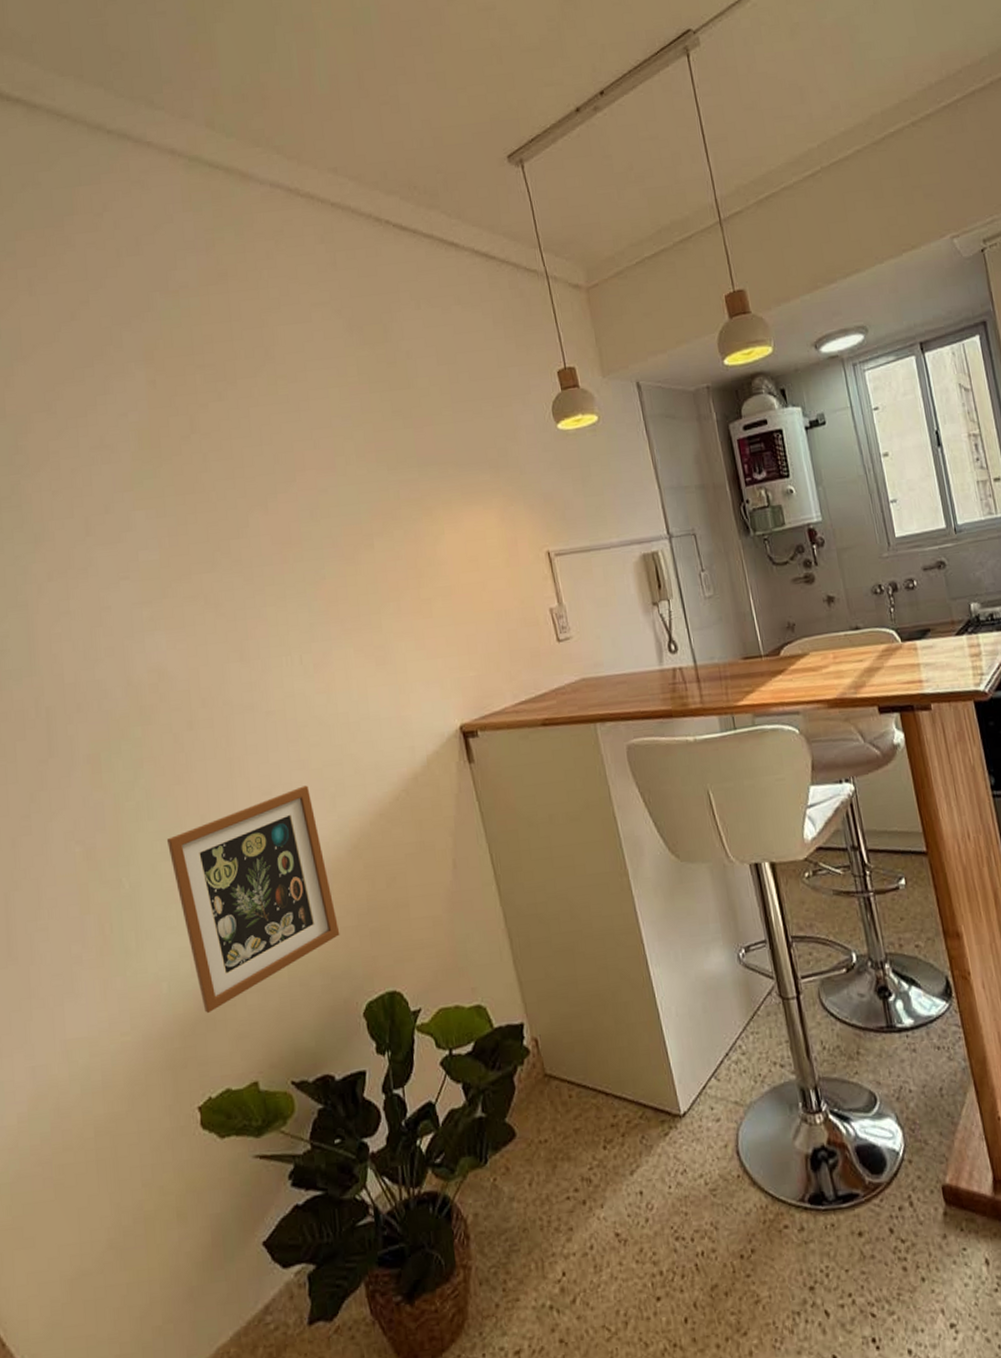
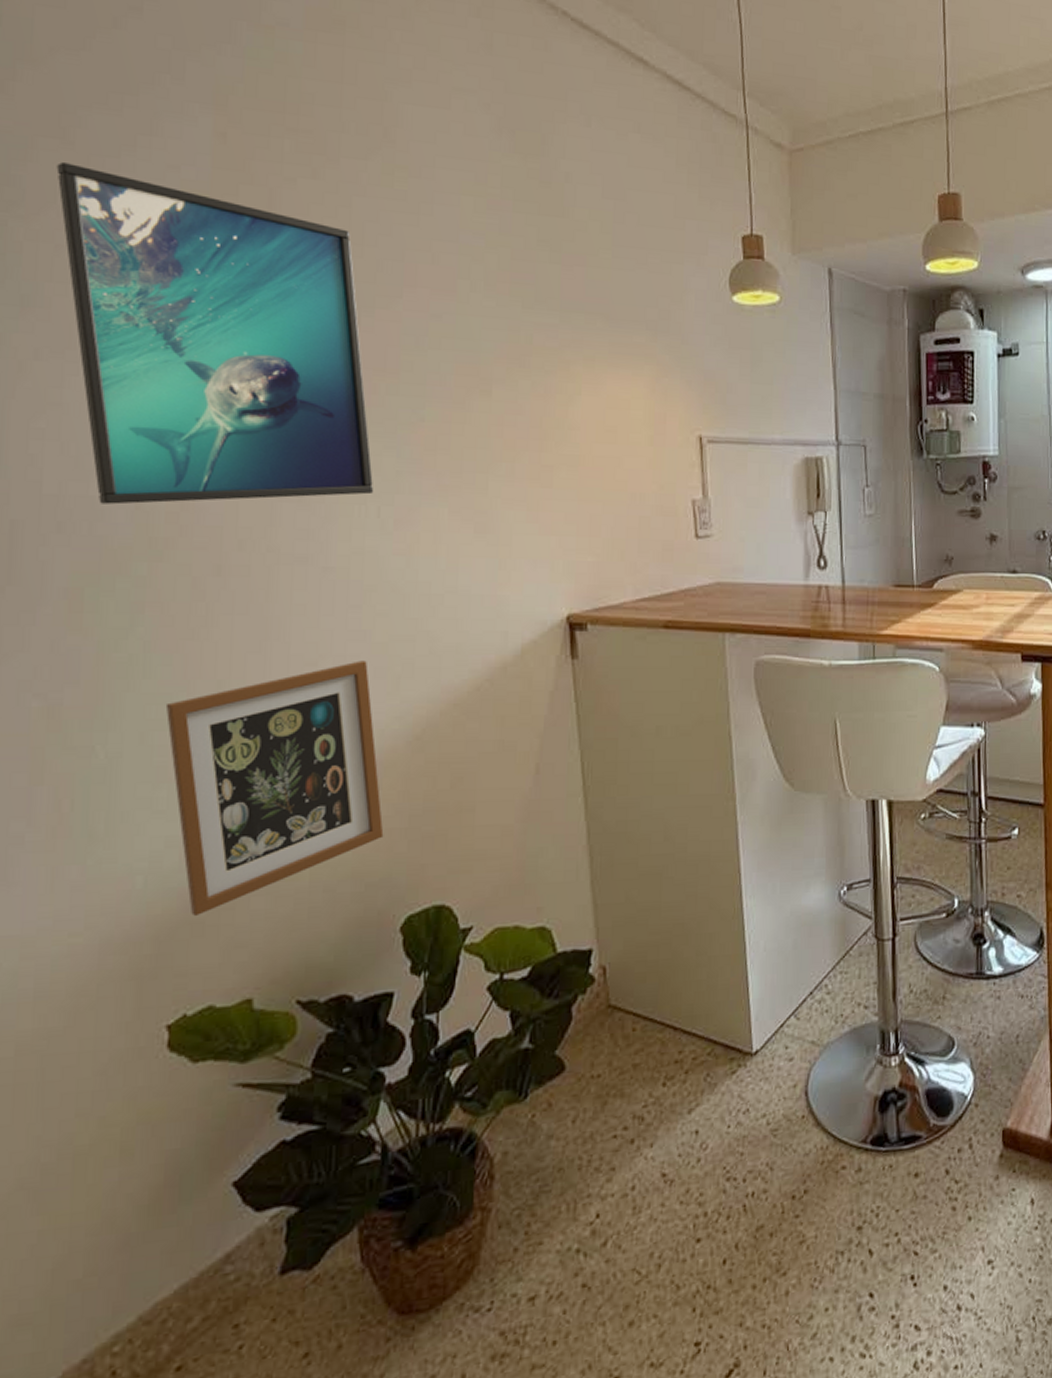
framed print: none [47,428,296,685] -> present [56,162,374,505]

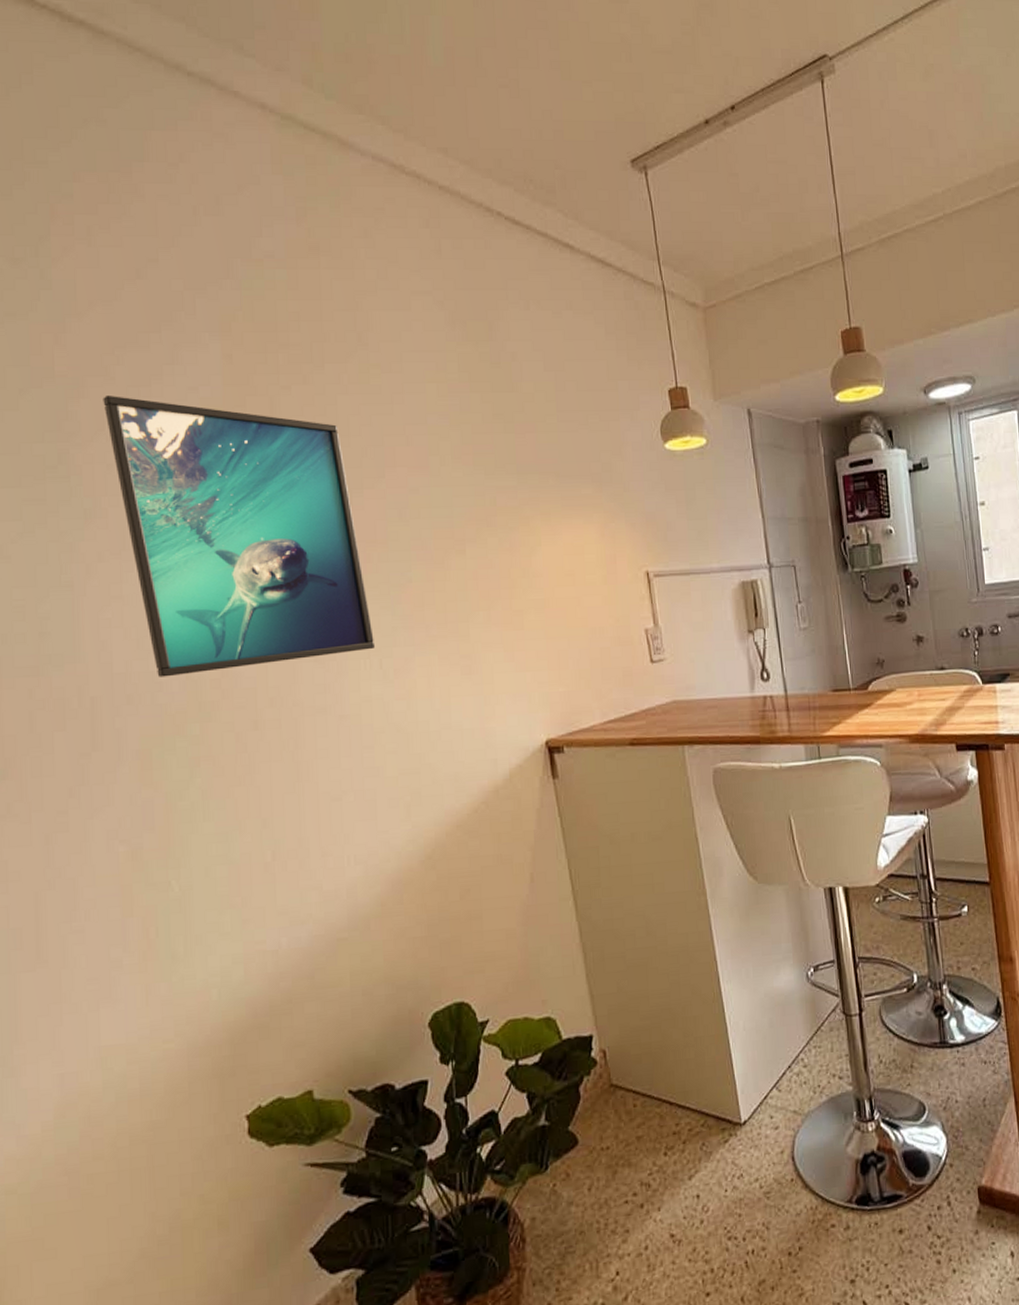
picture frame: present [165,660,384,917] -> none [223,793,408,1022]

